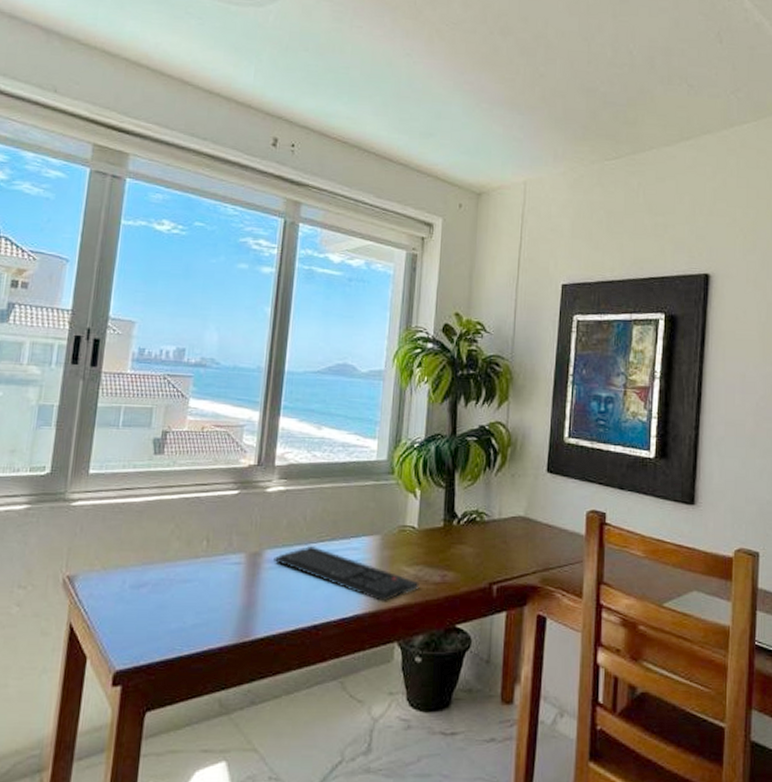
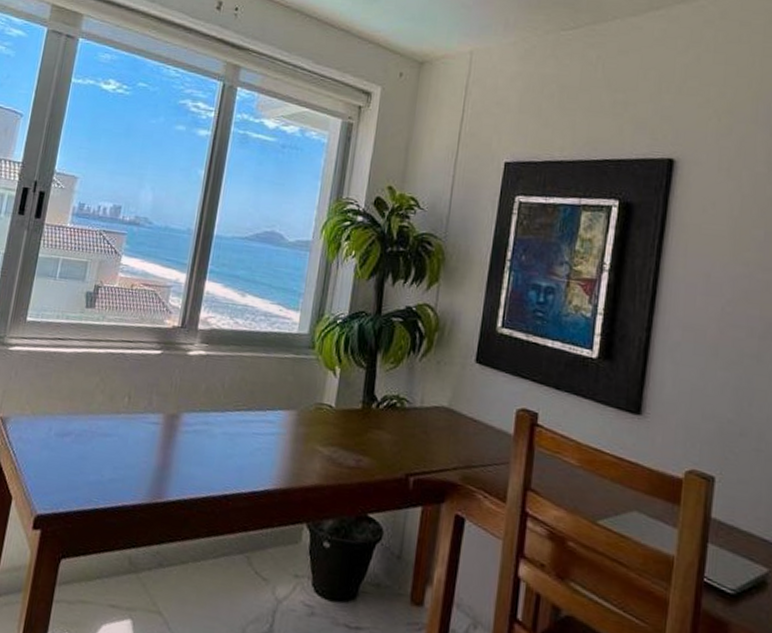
keyboard: present [274,546,420,602] -> none [190,414,333,481]

